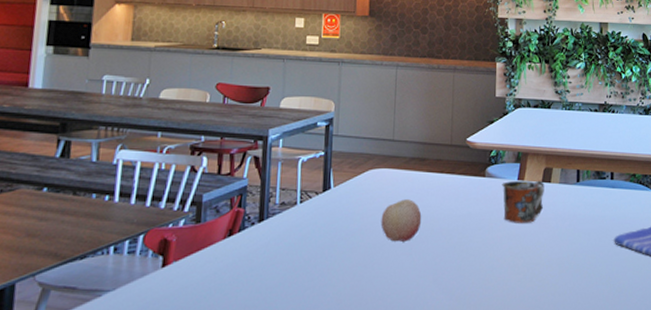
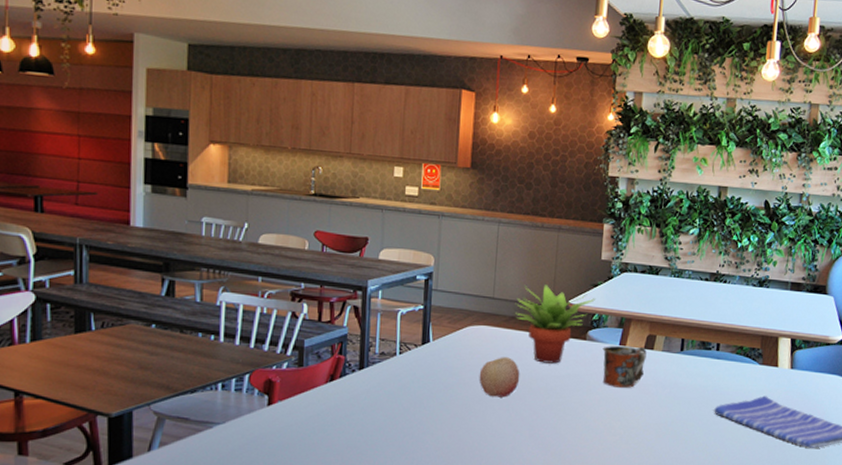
succulent plant: none [414,124,492,203] -> present [515,284,595,364]

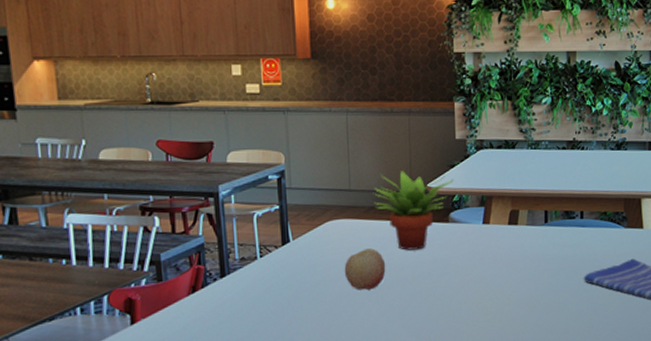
mug: present [602,346,647,388] -> none [466,223,511,267]

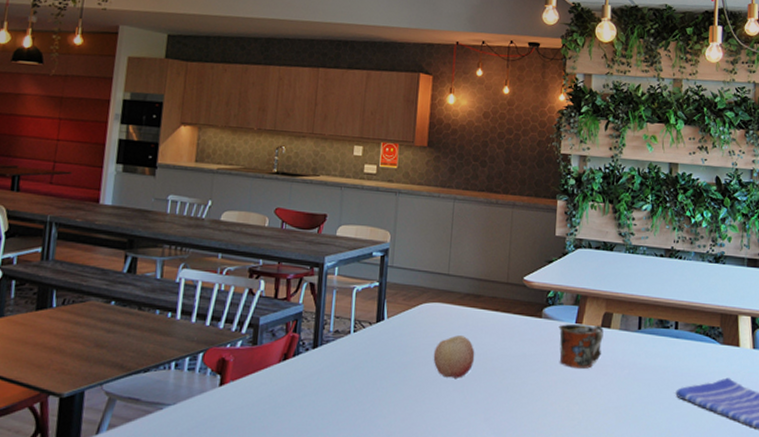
succulent plant: present [372,170,454,250] -> none [470,261,550,343]
mug: none [466,223,511,267] -> present [558,324,604,369]

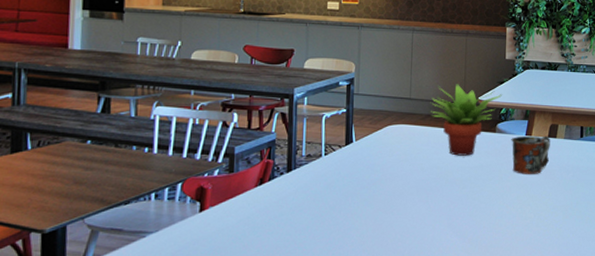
fruit: present [433,335,475,378] -> none [399,152,437,190]
succulent plant: none [470,261,550,343] -> present [430,84,502,156]

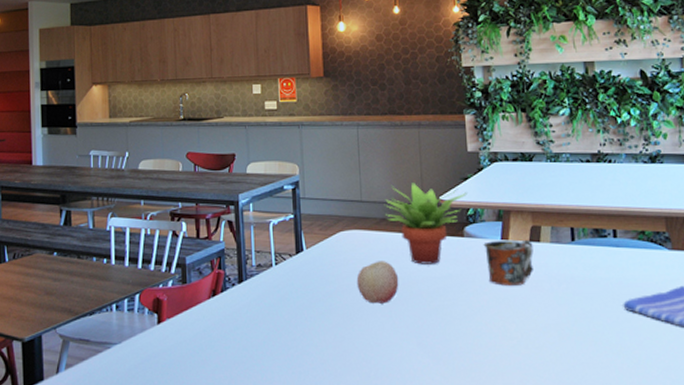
fruit: none [399,152,437,190] -> present [356,261,399,304]

